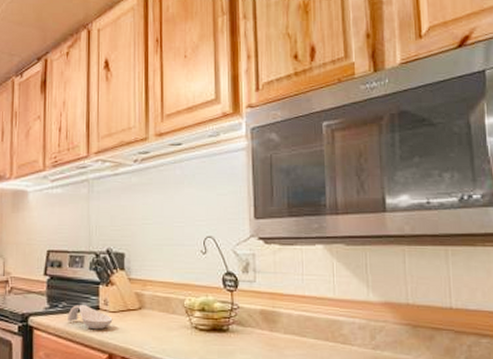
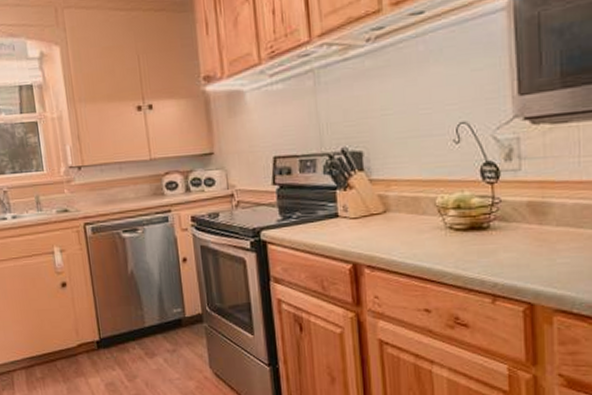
spoon rest: present [68,305,113,330] -> none [303,213,355,239]

